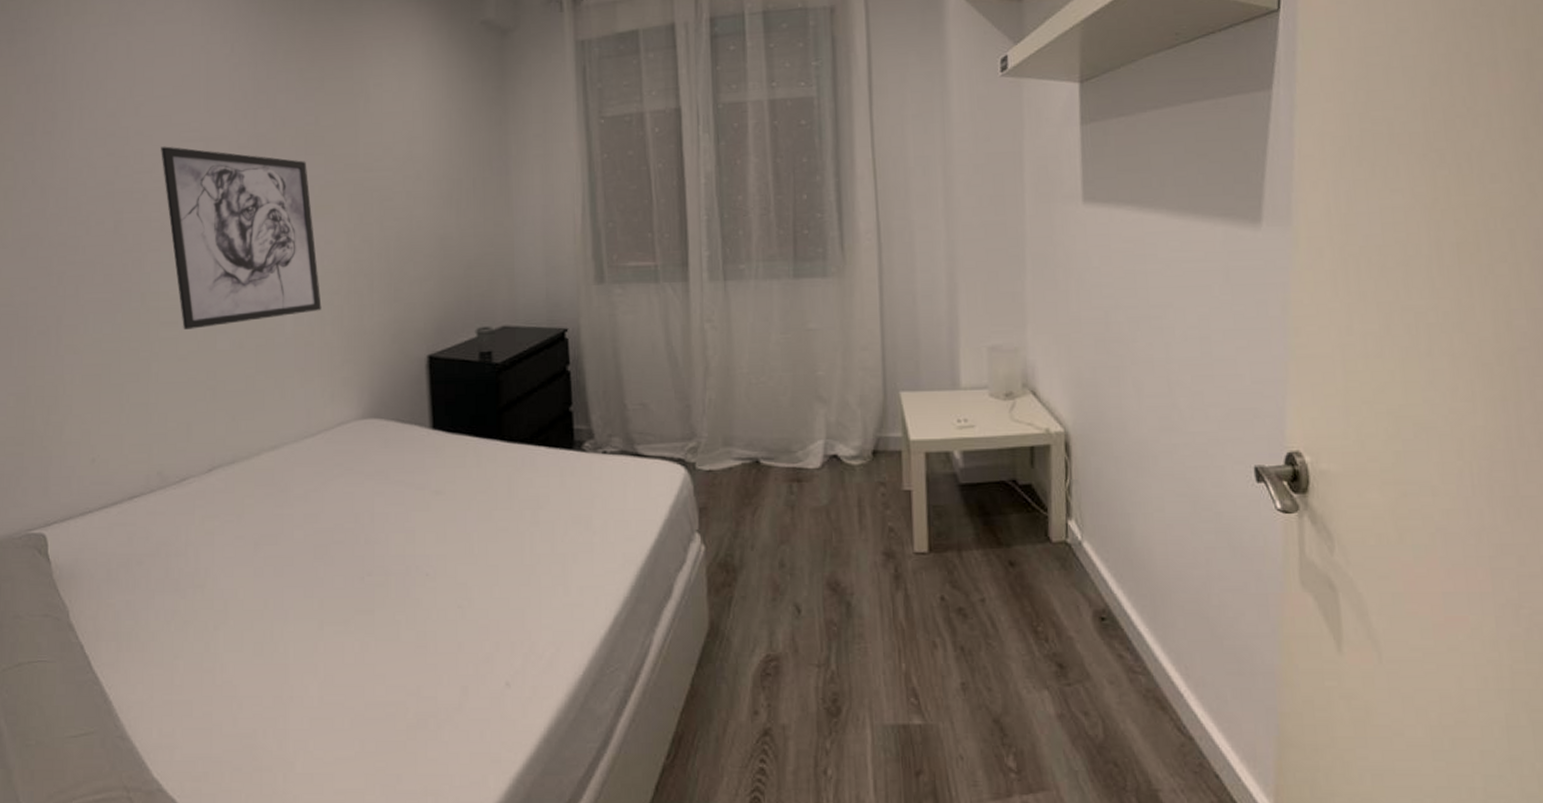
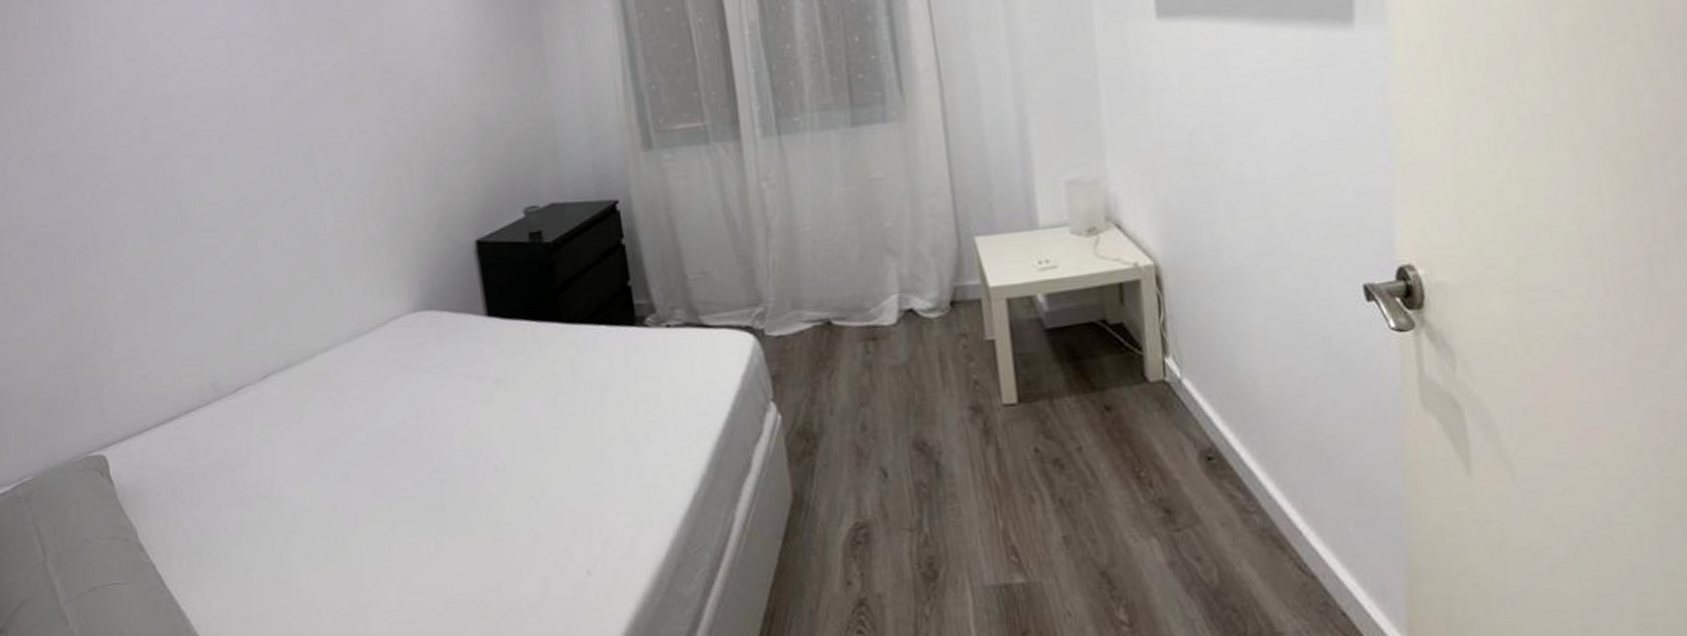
wall art: present [161,146,322,330] -> none [181,46,362,235]

